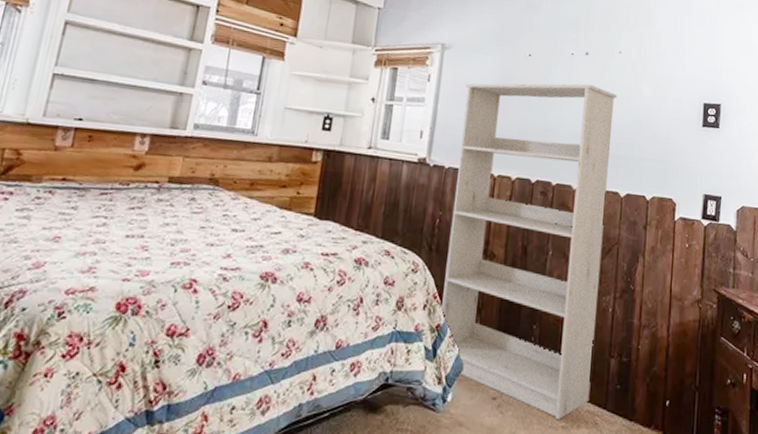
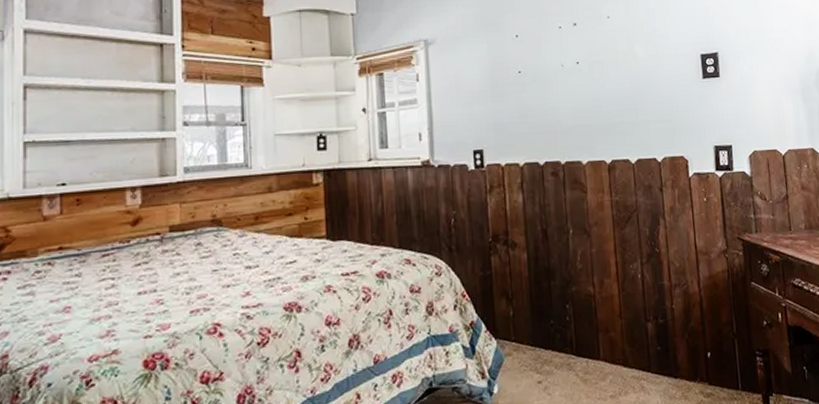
bookcase: present [442,83,617,420] -> none [456,55,633,391]

